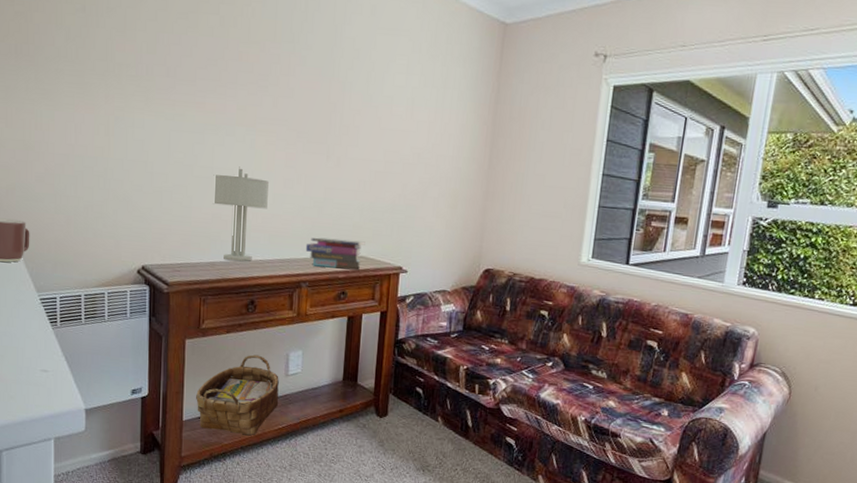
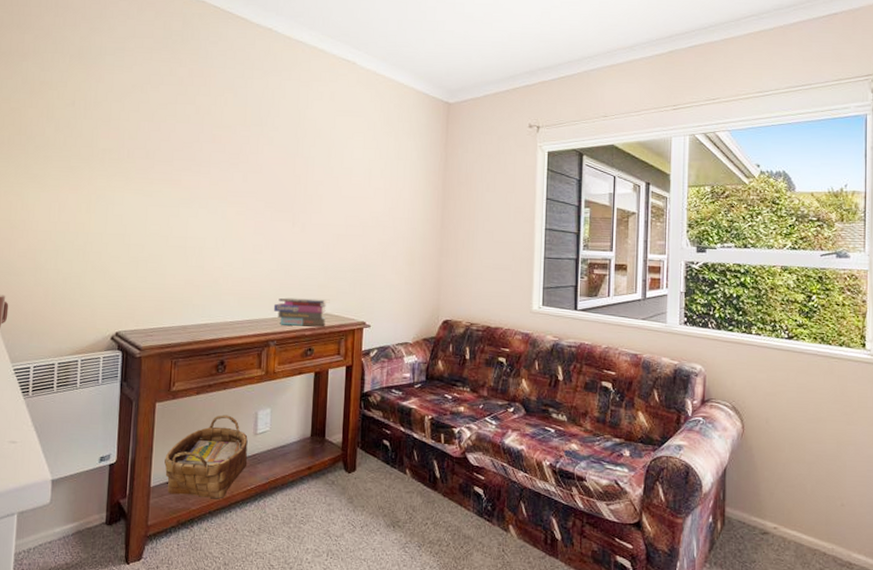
table lamp: present [212,166,269,262] -> none [185,235,239,324]

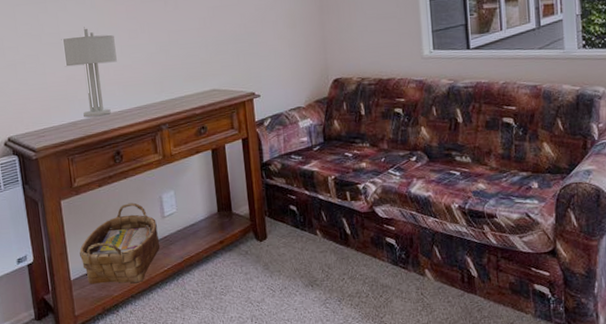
table lamp: none [185,235,239,324] -> present [61,27,117,118]
books: present [273,297,330,327] -> none [159,75,216,107]

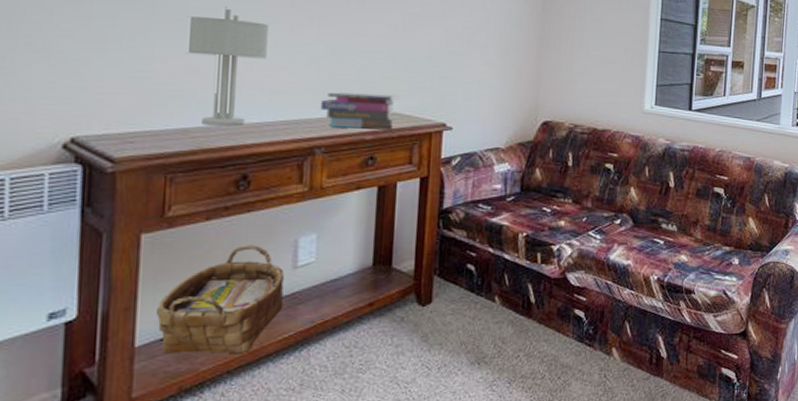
books: none [159,75,216,107] -> present [320,92,399,130]

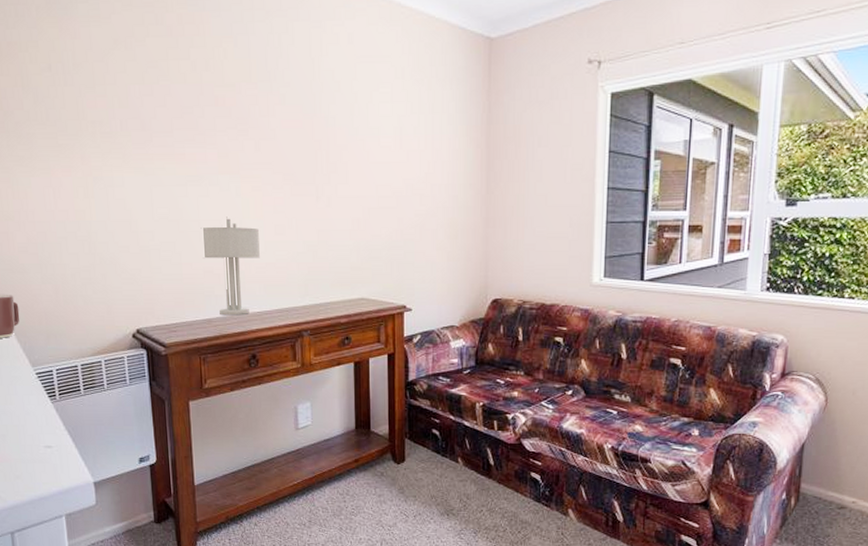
woven basket: present [157,245,284,354] -> none [205,410,292,495]
books: present [320,92,399,130] -> none [303,282,365,313]

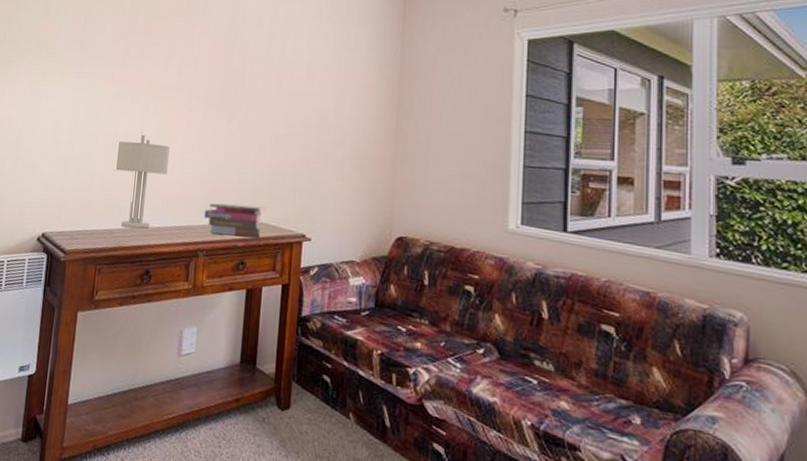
books: none [303,282,365,313] -> present [204,203,266,238]

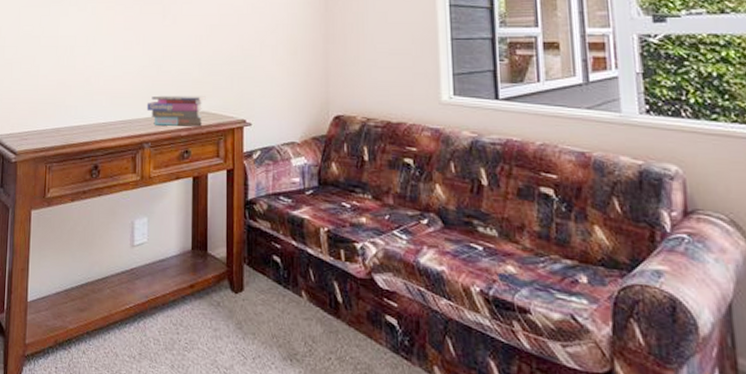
table lamp: present [114,133,170,230] -> none [57,33,109,126]

